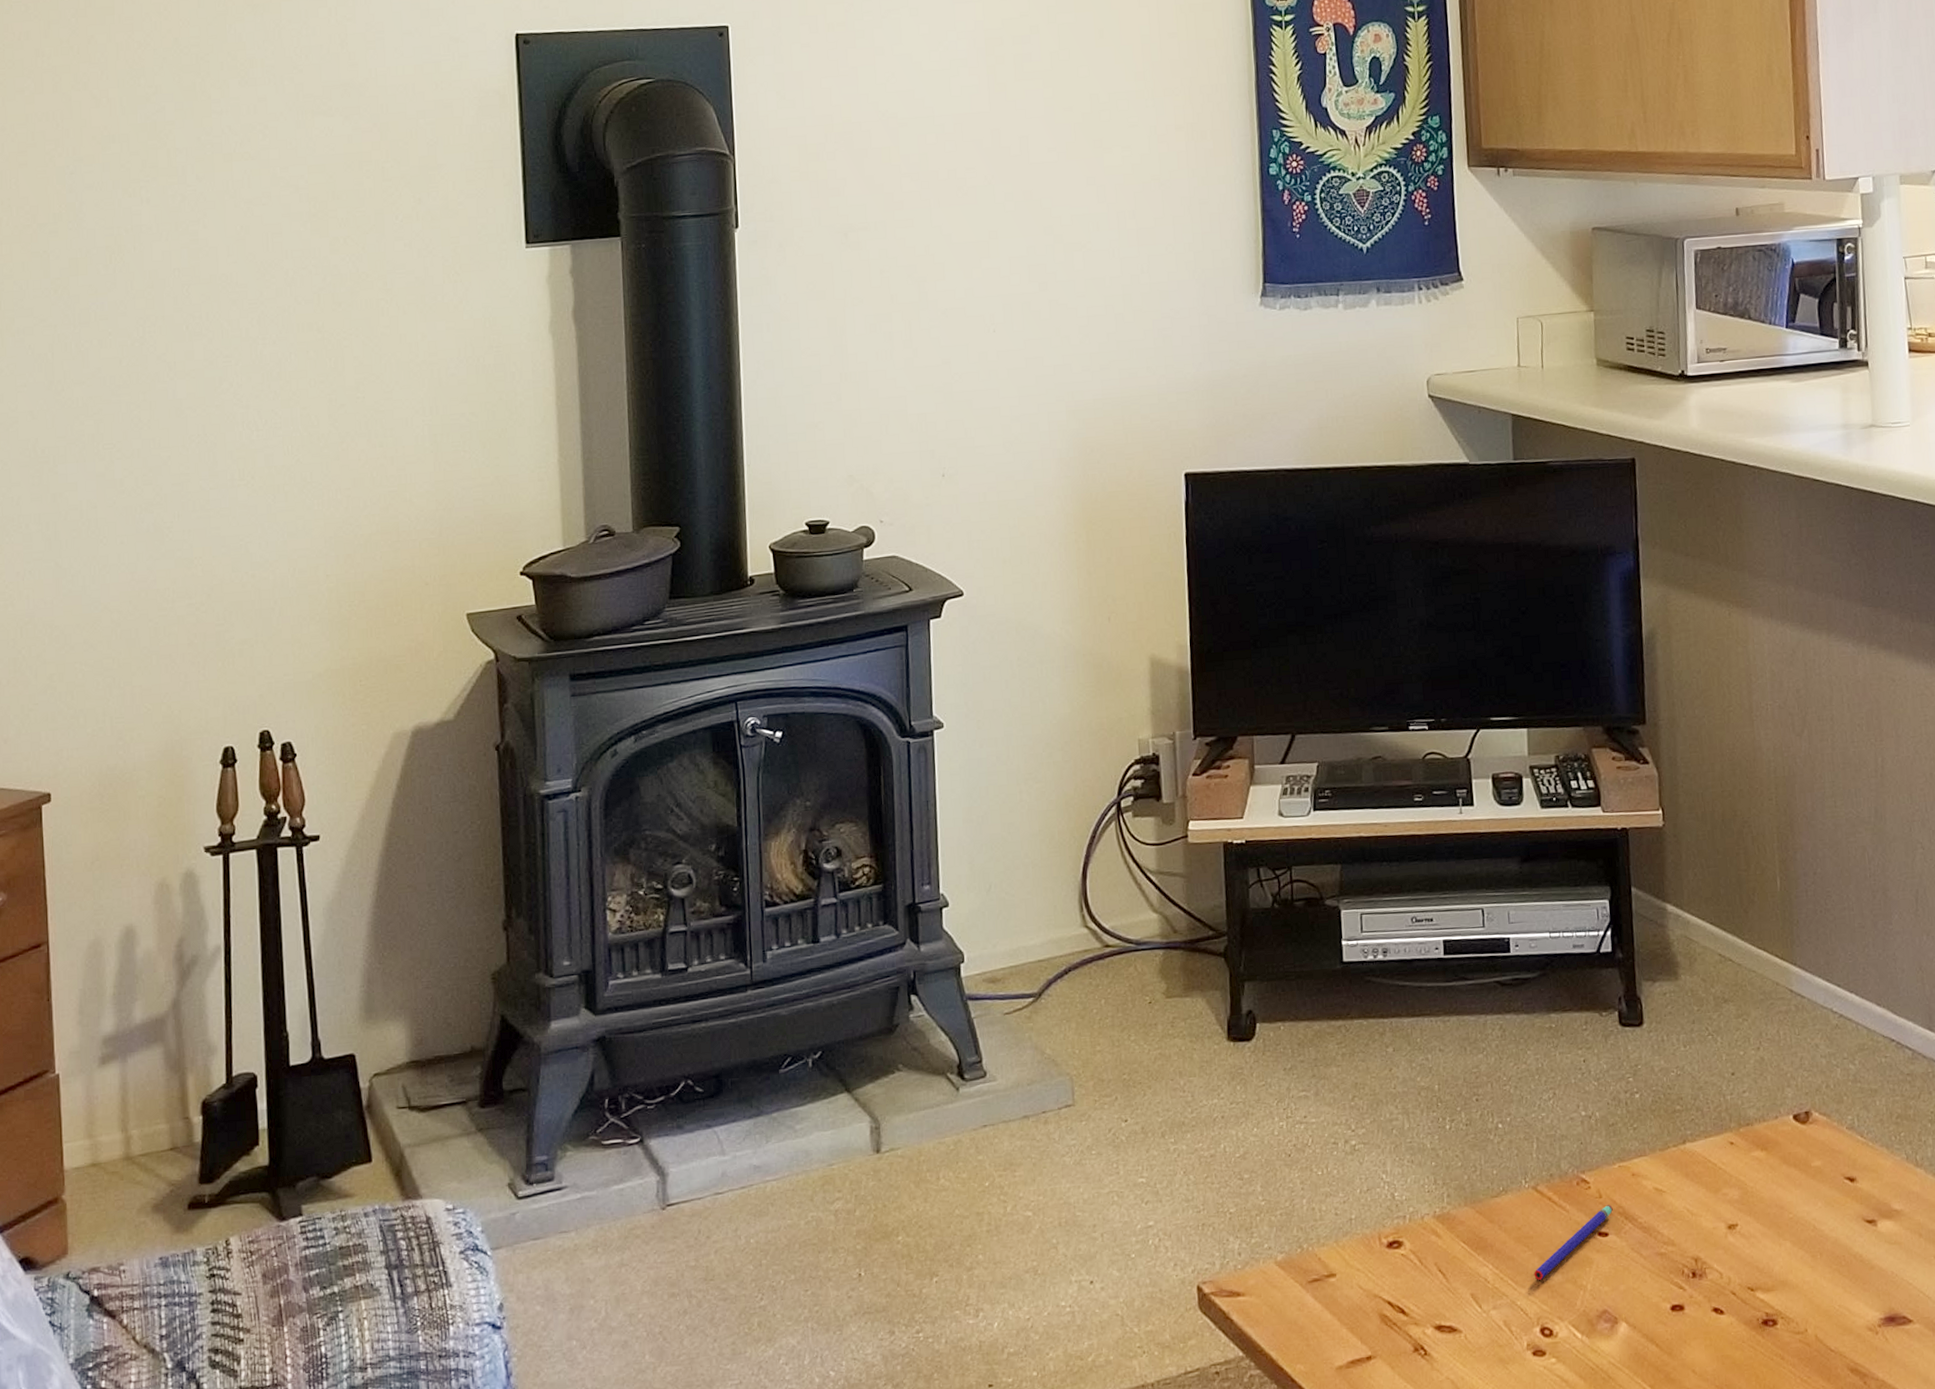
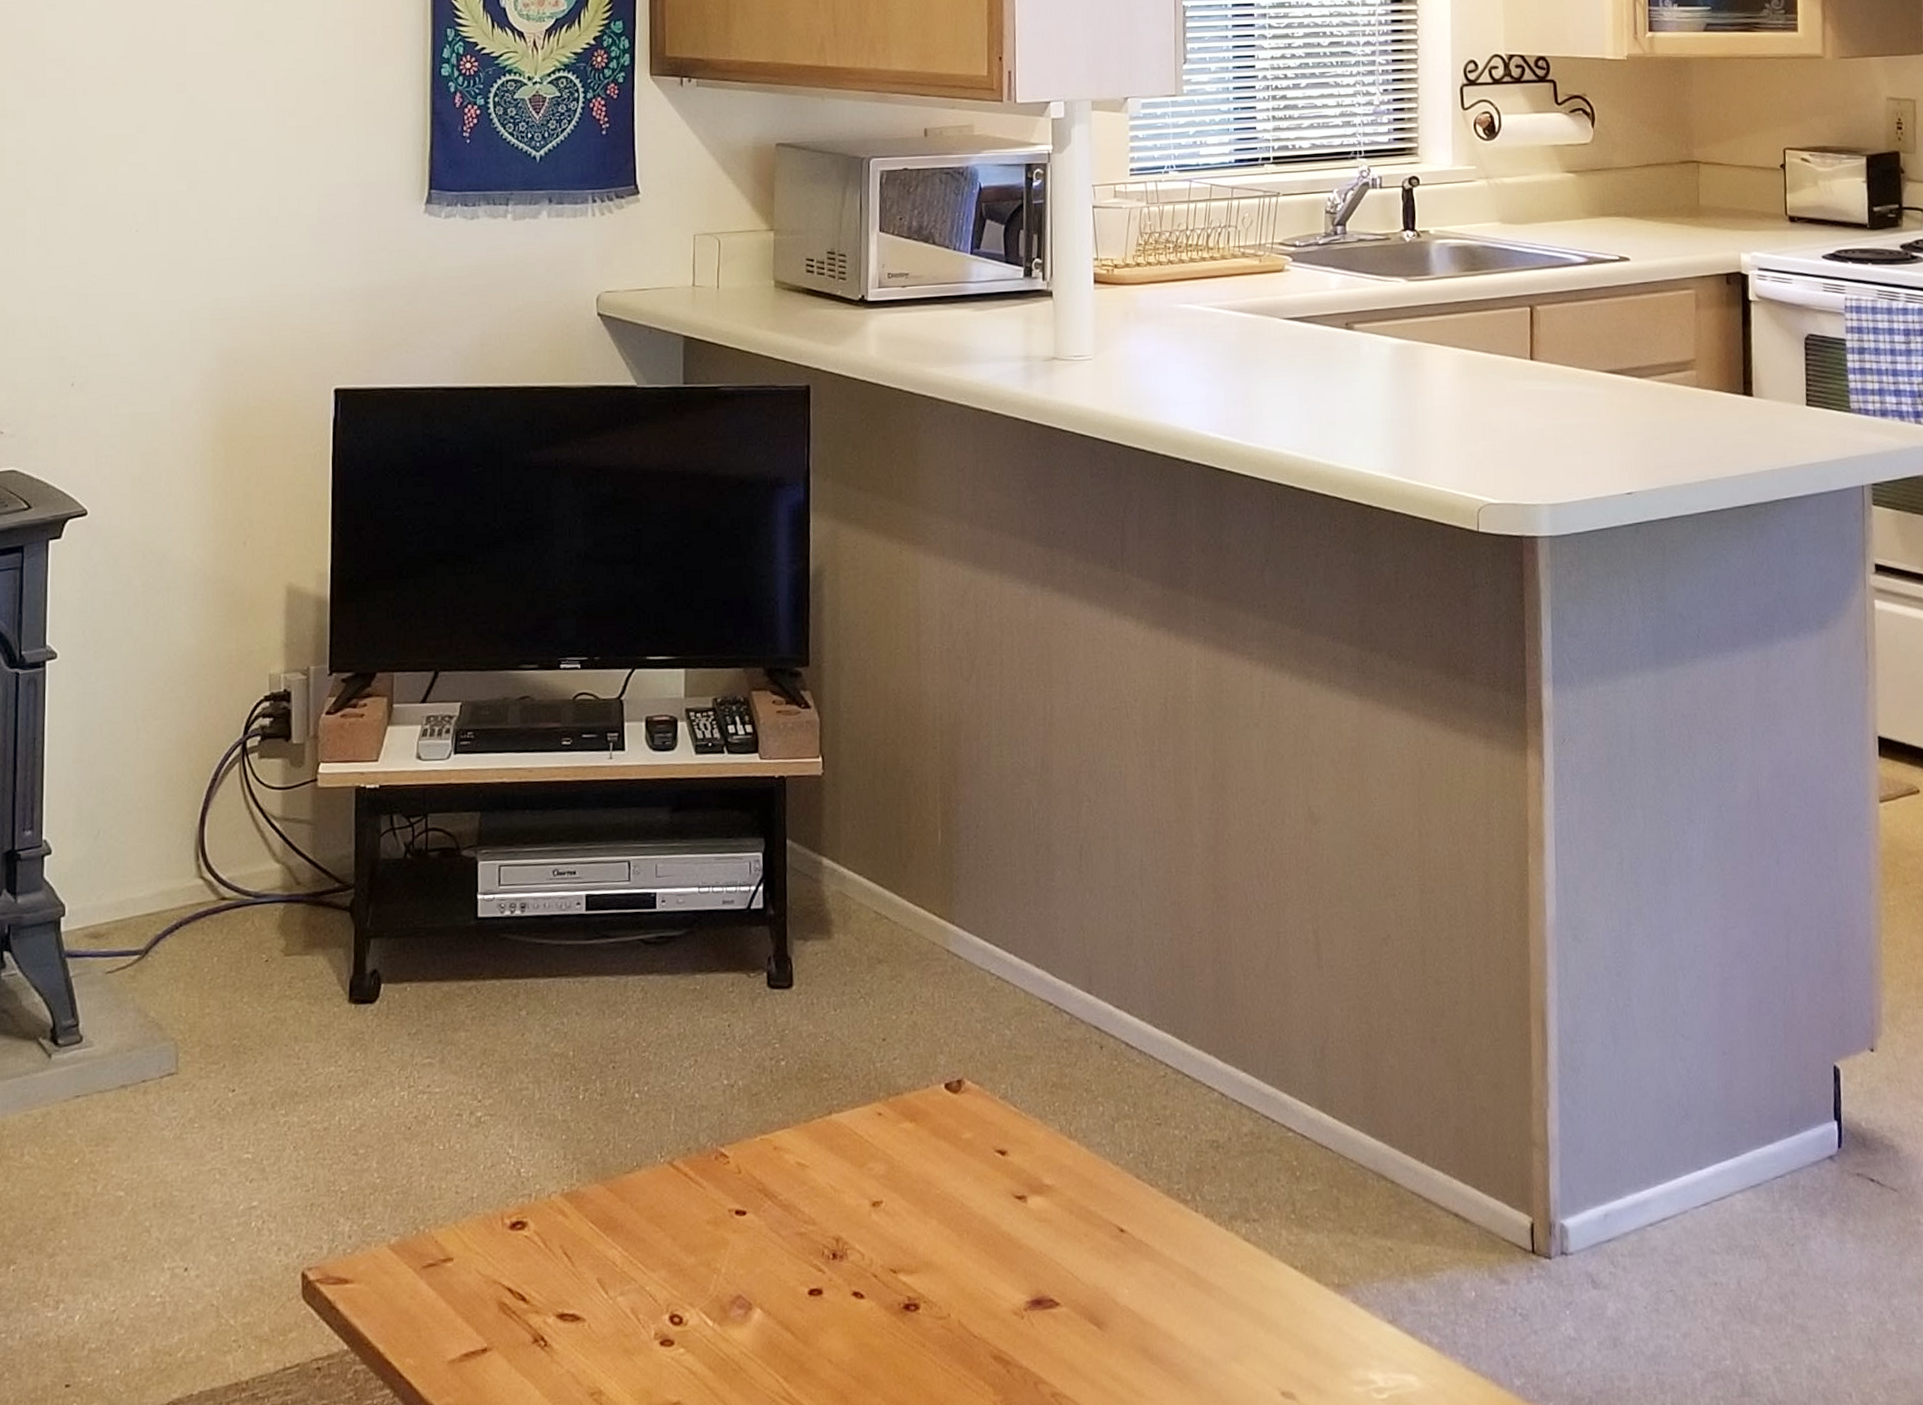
pen: present [1534,1205,1613,1280] -> none [665,1181,752,1263]

